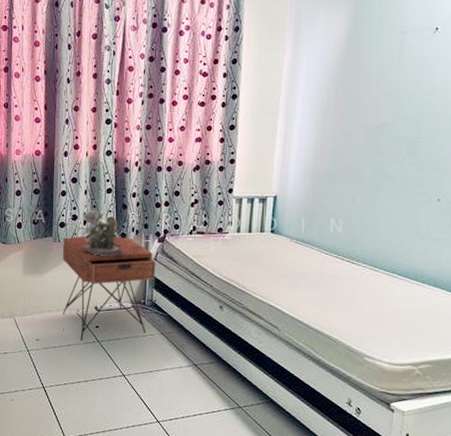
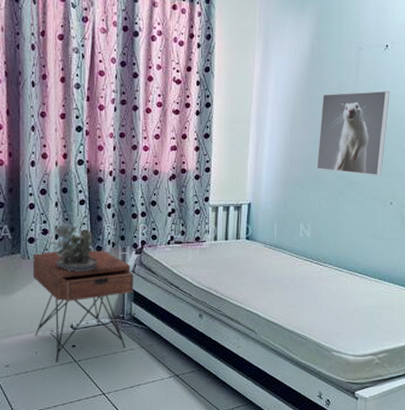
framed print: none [351,77,440,170] -> present [316,90,390,176]

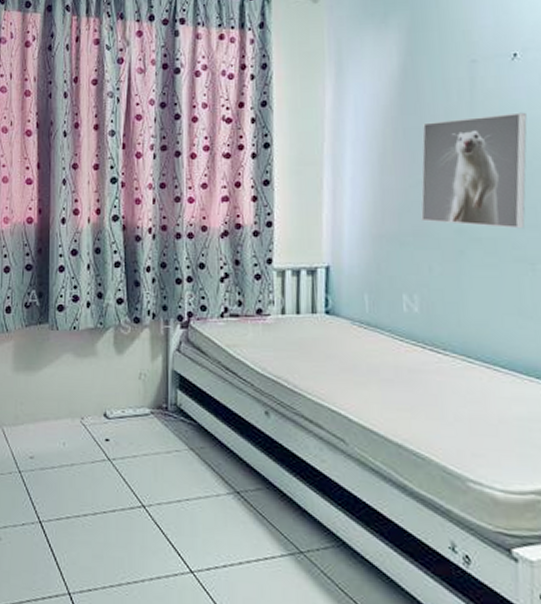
nightstand: present [32,248,133,362] -> none [61,319,179,458]
succulent plant: present [47,222,98,272] -> none [78,288,135,348]

